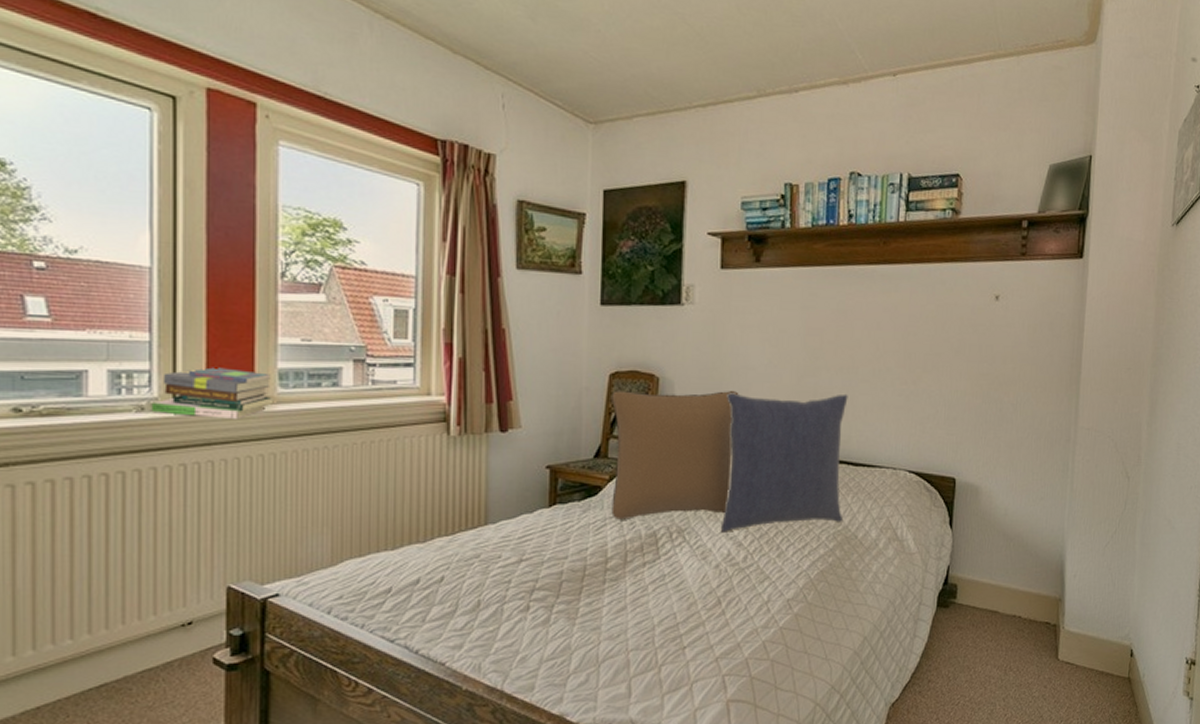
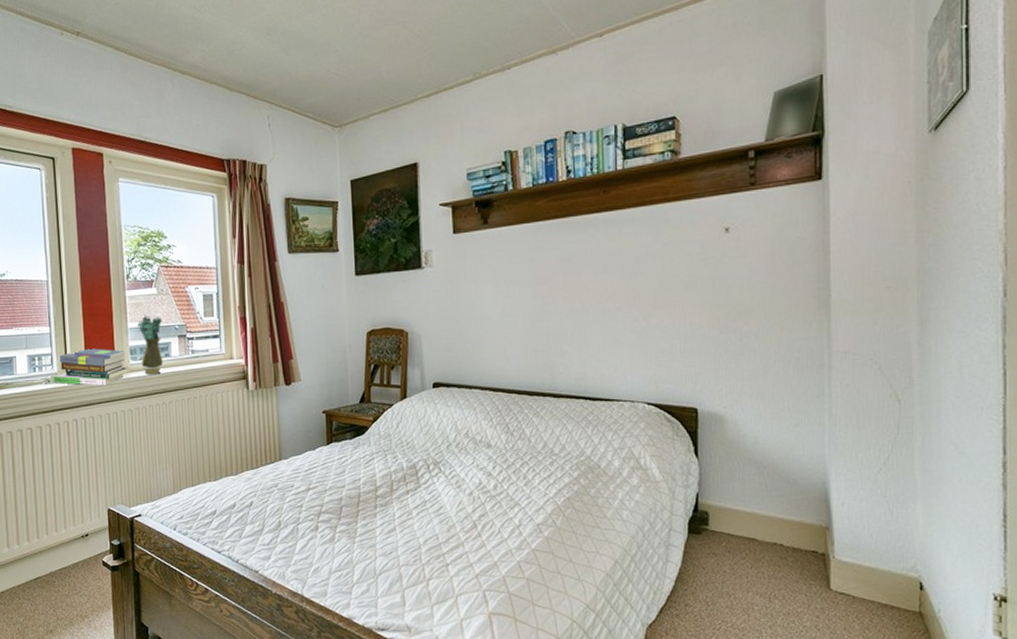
vase: none [293,327,332,409] -> present [138,313,164,375]
pillow: present [610,390,739,520] -> none [369,339,478,454]
pillow: present [720,393,848,532] -> none [467,334,586,464]

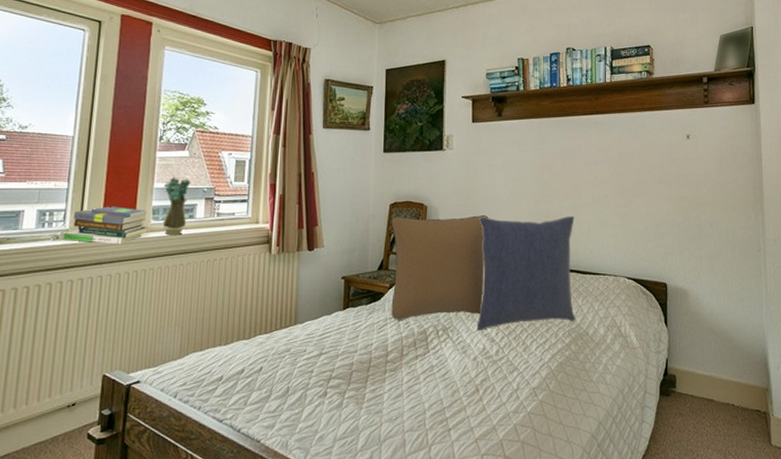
pillow: none [369,339,478,454] -> present [390,215,489,320]
pillow: none [467,334,586,464] -> present [477,215,576,330]

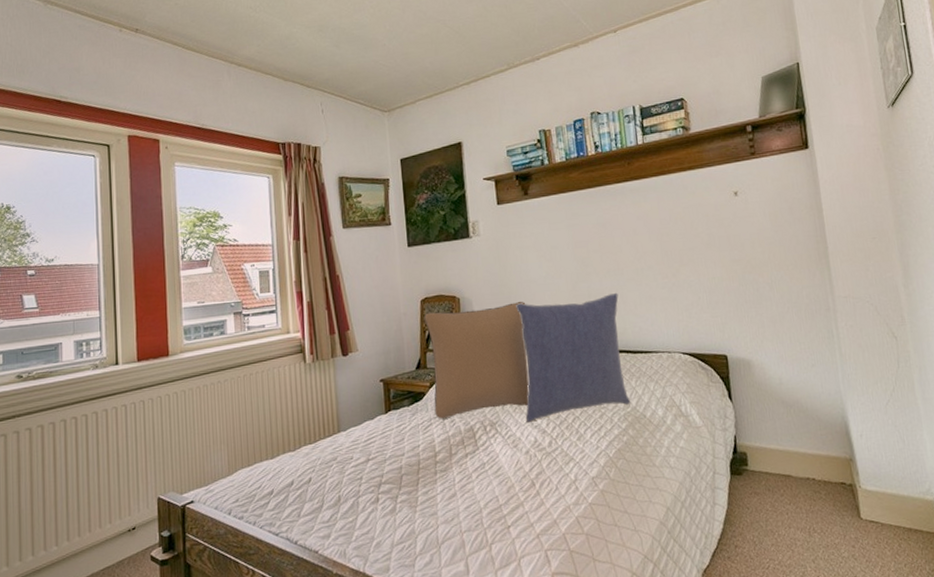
books: present [63,206,148,245] -> none [102,330,182,369]
vase: present [162,175,191,236] -> none [192,292,219,354]

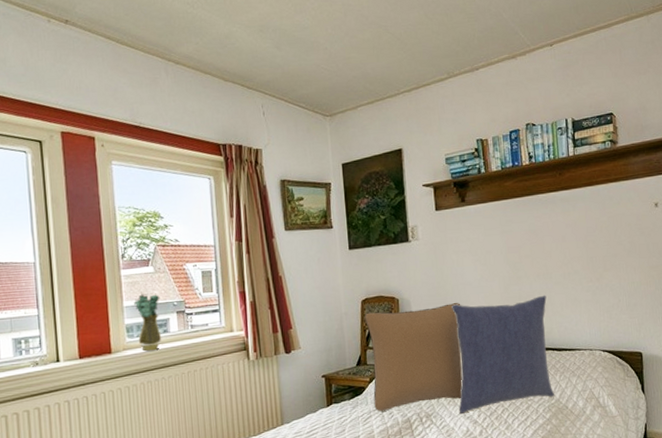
vase: none [192,292,219,354] -> present [134,292,162,352]

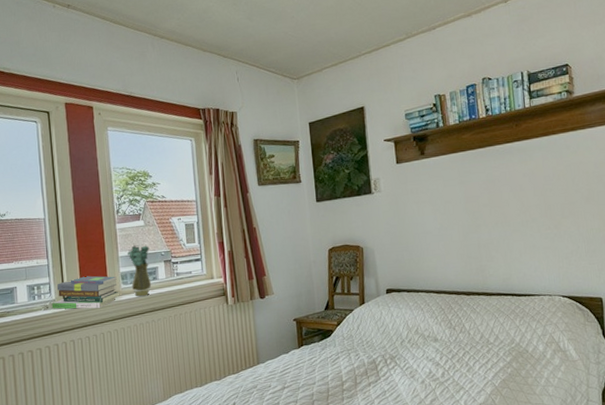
books: none [42,328,125,366] -> present [51,276,120,309]
pillow: present [364,303,463,412] -> none [331,251,425,353]
pillow: present [452,295,555,414] -> none [413,242,515,356]

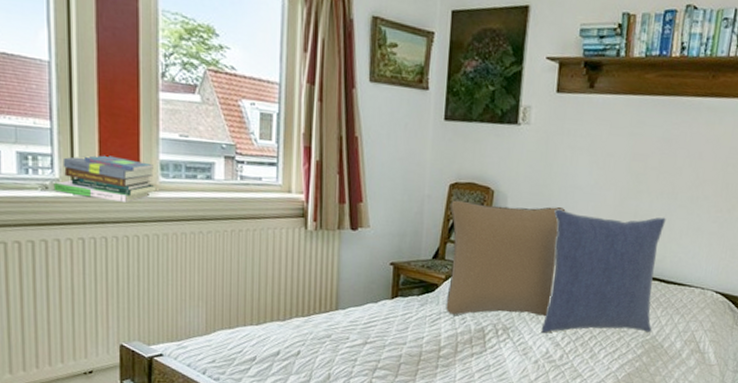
vase: present [128,243,152,297] -> none [173,124,206,198]
pillow: none [331,251,425,353] -> present [446,200,566,316]
pillow: none [413,242,515,356] -> present [541,209,666,333]

